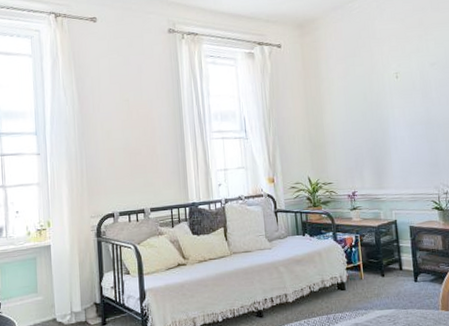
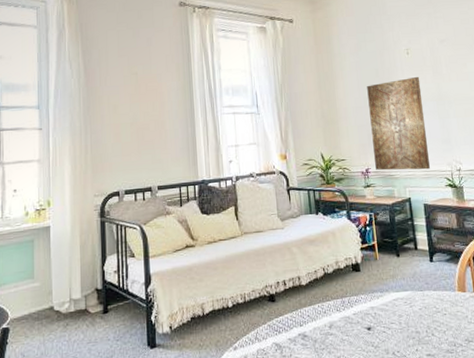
wall art: none [355,100,417,194] -> present [367,76,430,171]

